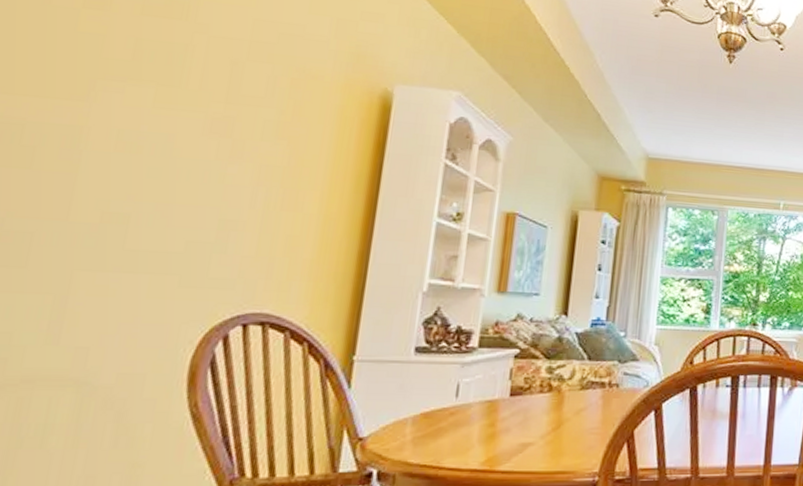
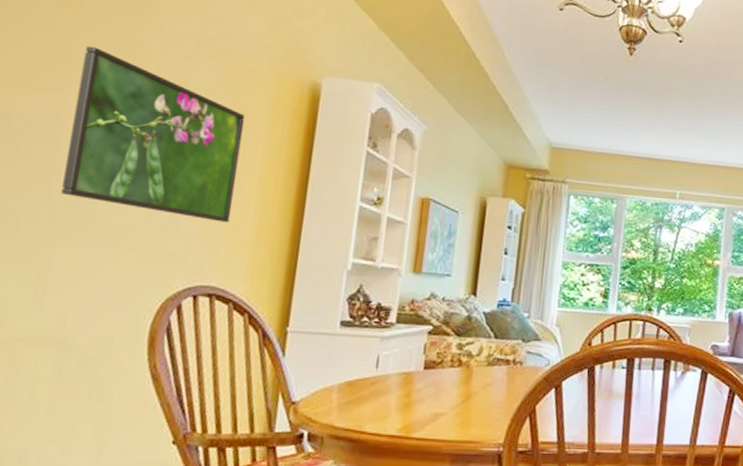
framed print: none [83,50,305,243] -> present [61,46,245,223]

